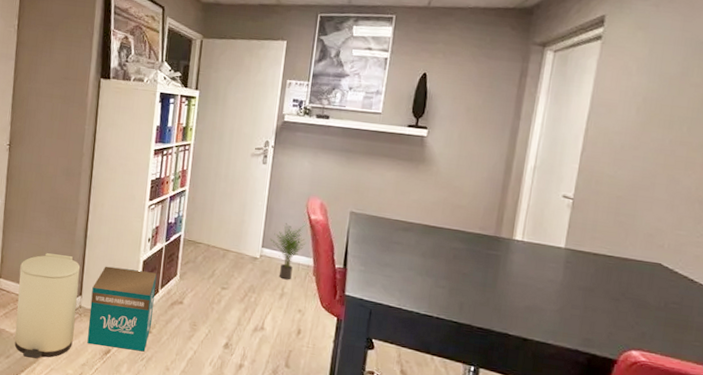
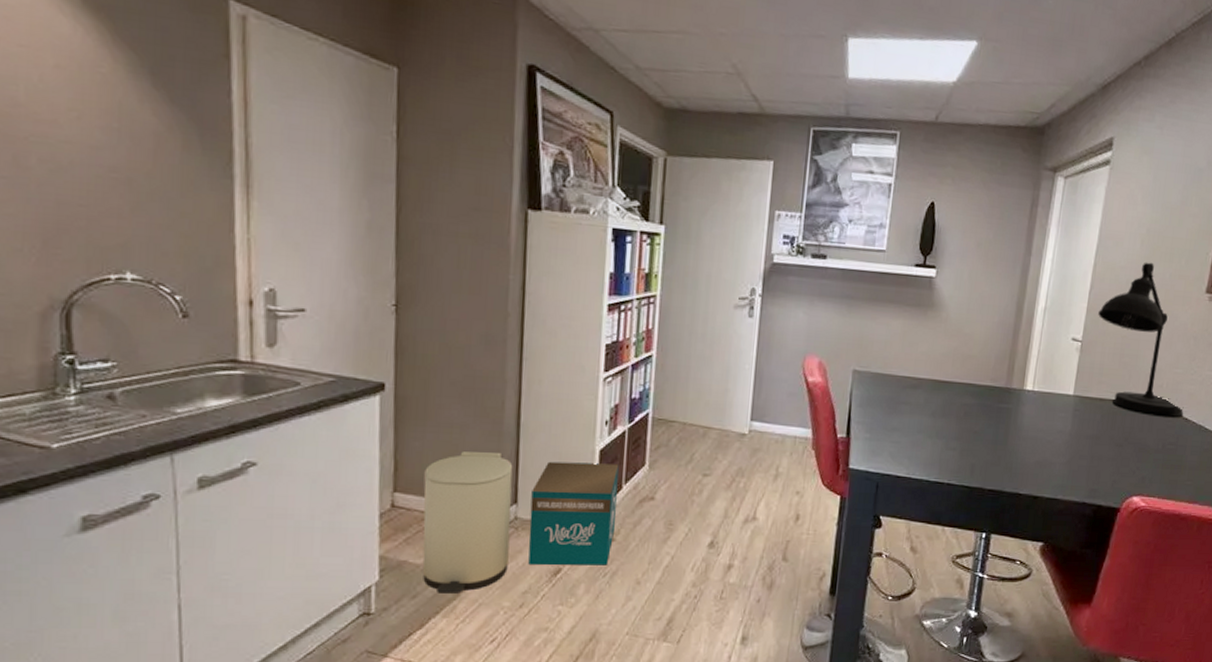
potted plant: present [270,223,306,280] -> none [760,388,803,458]
desk lamp: none [591,128,690,279] -> present [1098,262,1184,419]

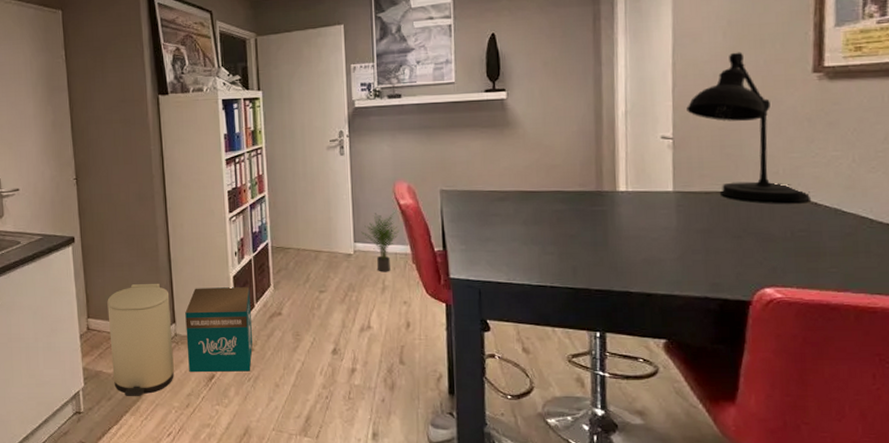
potted plant: none [760,388,803,458] -> present [361,213,400,272]

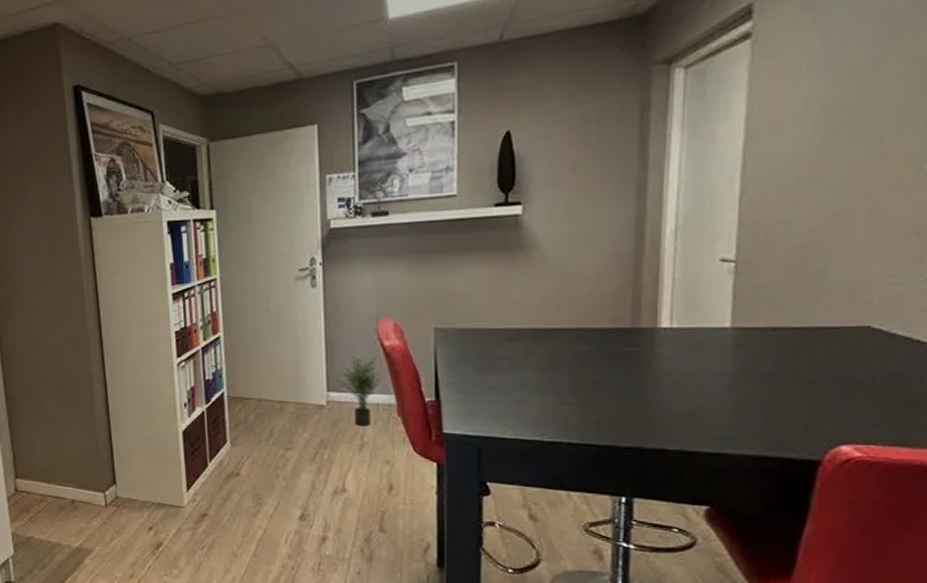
pedal bin: present [107,284,174,396] -> none [37,440,116,565]
product box: present [185,287,253,372] -> none [127,443,207,539]
desk lamp: present [686,52,812,205] -> none [756,148,913,344]

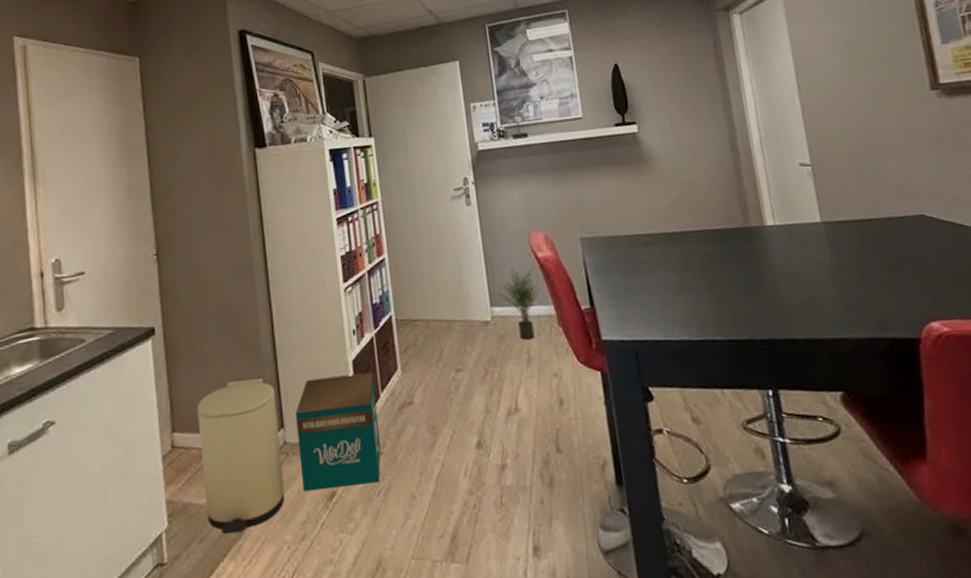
pedal bin: none [37,440,116,565] -> present [197,379,285,534]
product box: none [127,443,207,539] -> present [295,372,381,491]

